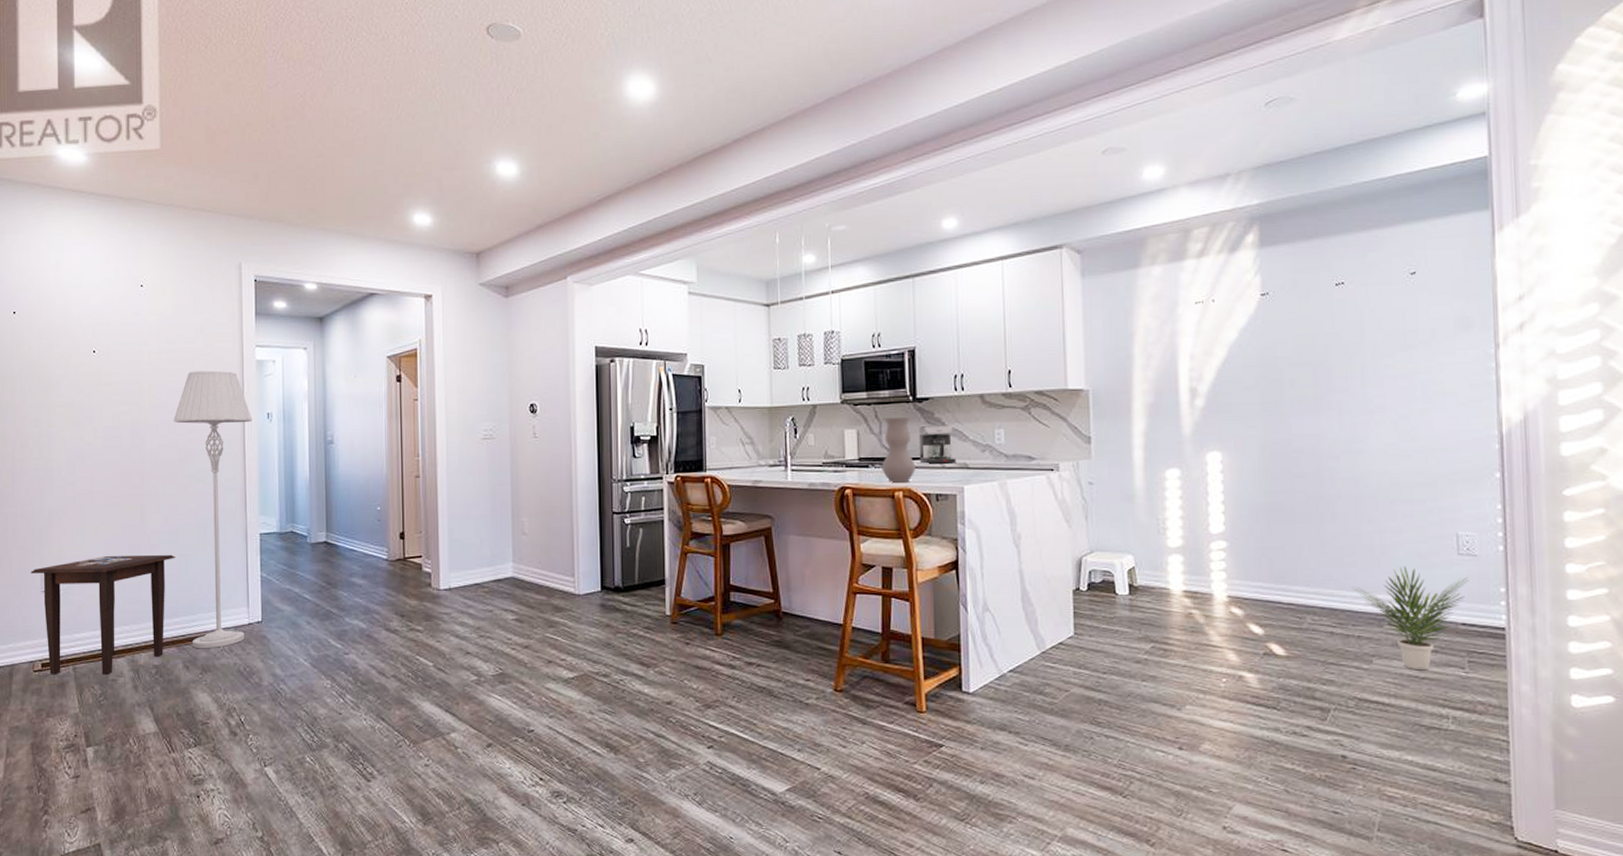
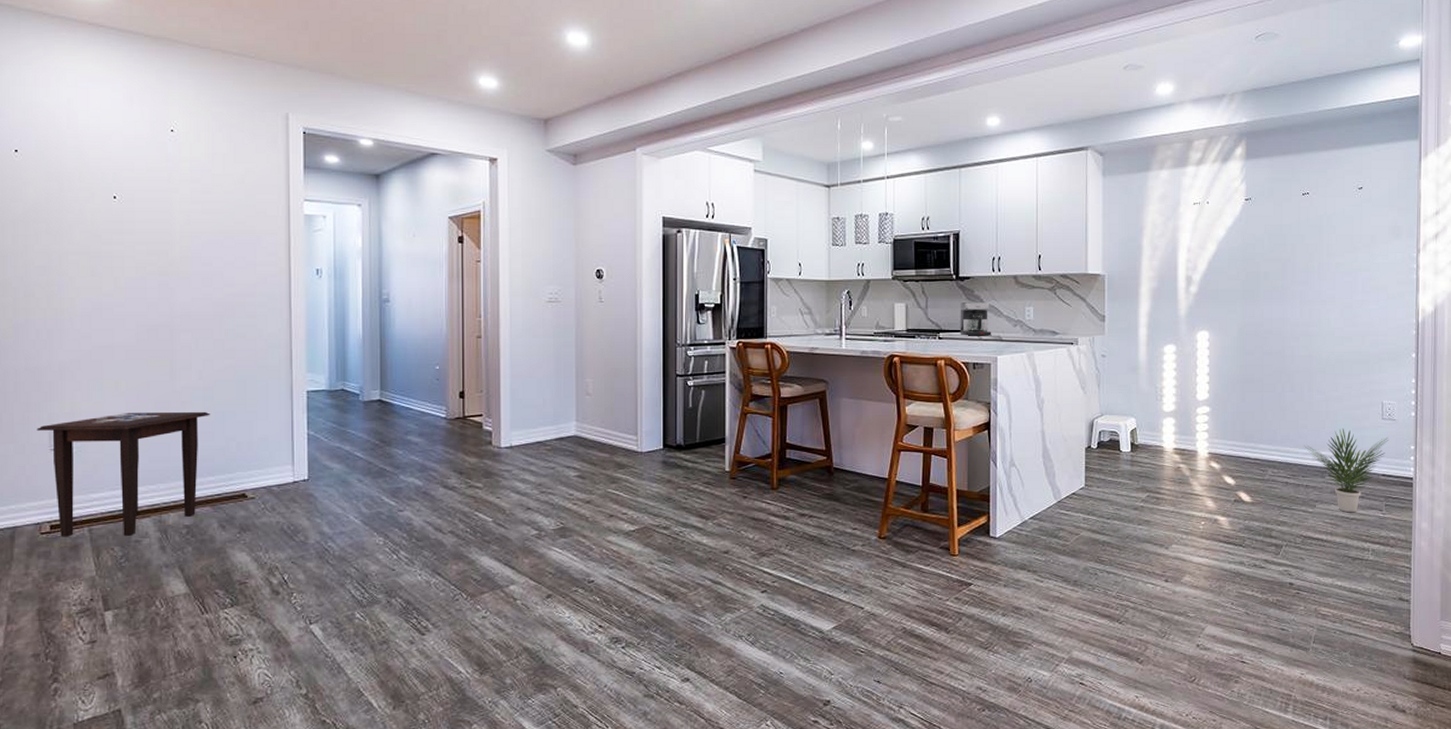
floor lamp: present [173,370,253,649] -> none [209,223,300,508]
vase: present [881,417,916,483] -> none [926,294,956,352]

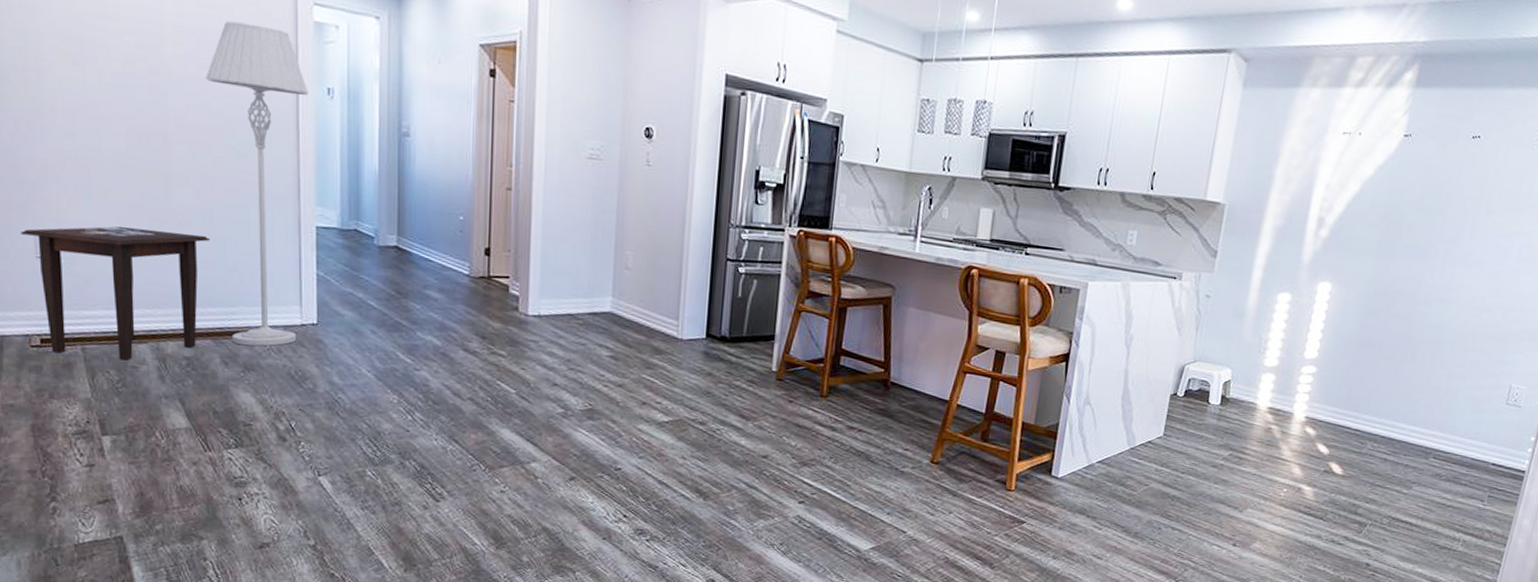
floor lamp: none [209,223,300,508] -> present [206,21,309,347]
coffee maker: present [960,302,992,336] -> none [1050,216,1090,258]
potted plant: present [1304,428,1389,513] -> none [1413,408,1508,500]

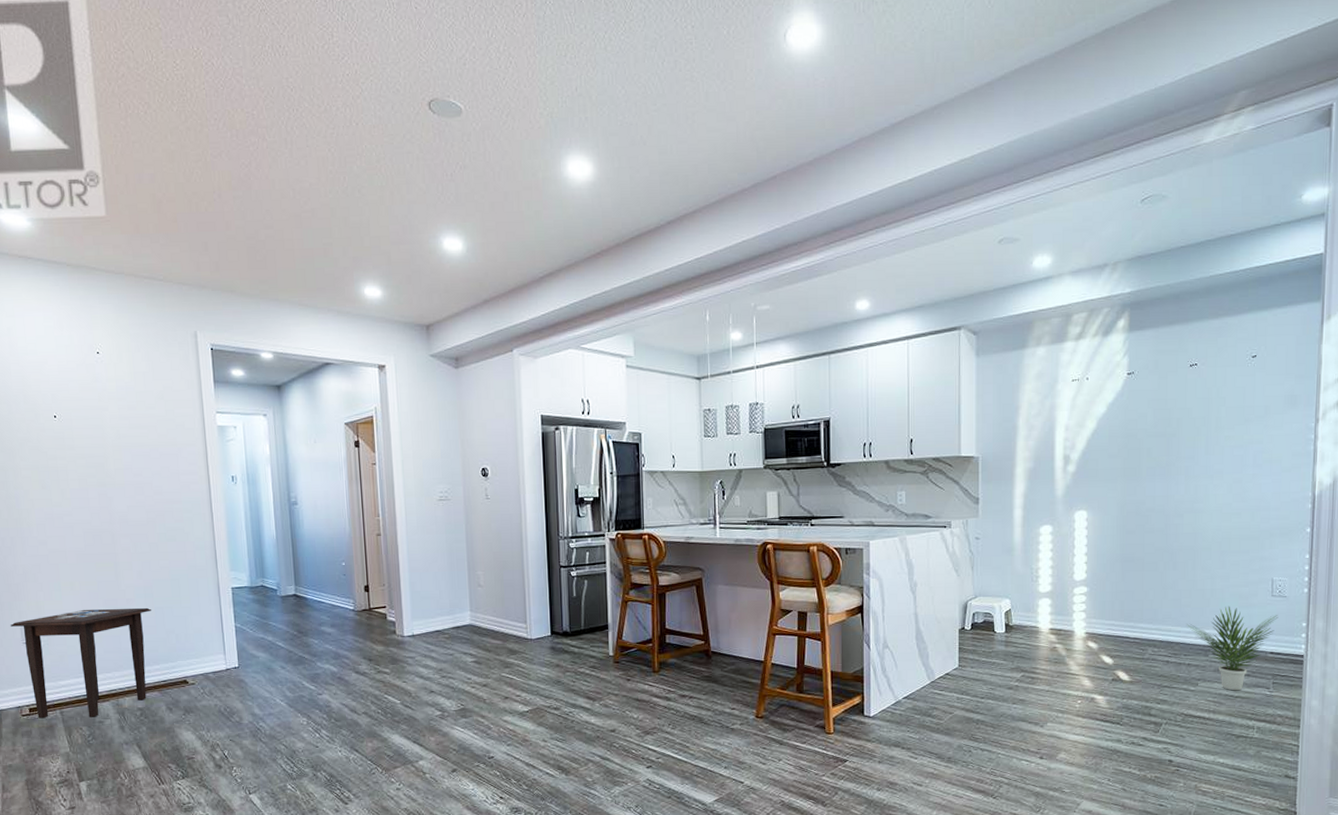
floor lamp: present [206,21,309,347] -> none [140,435,224,693]
potted plant: none [1413,408,1508,500] -> present [1187,606,1279,691]

